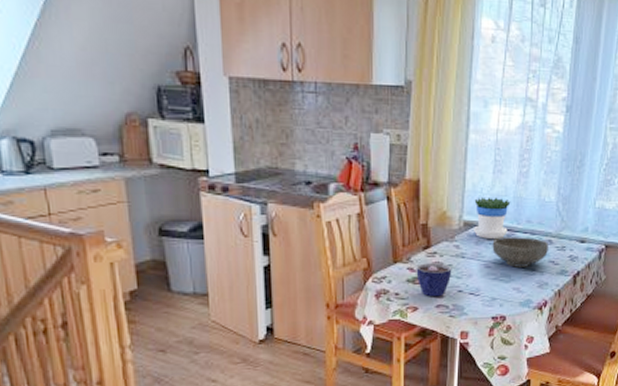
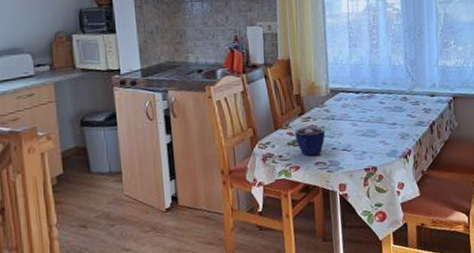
flowerpot: present [474,197,511,239] -> none [336,66,368,102]
bowl: present [492,237,548,267] -> none [356,96,405,124]

